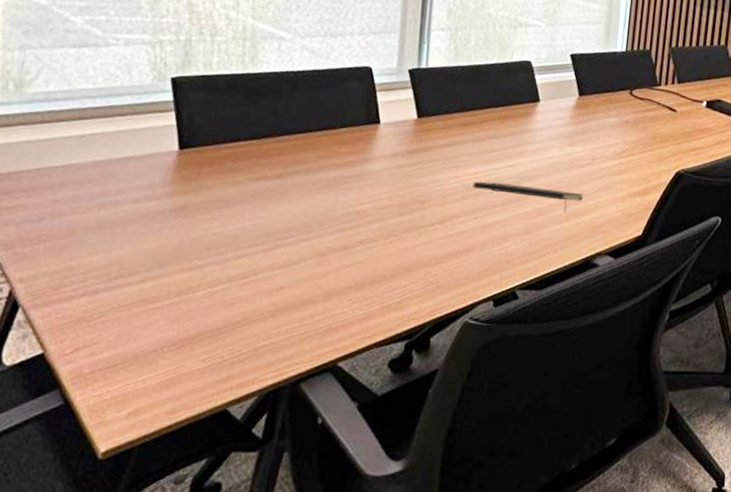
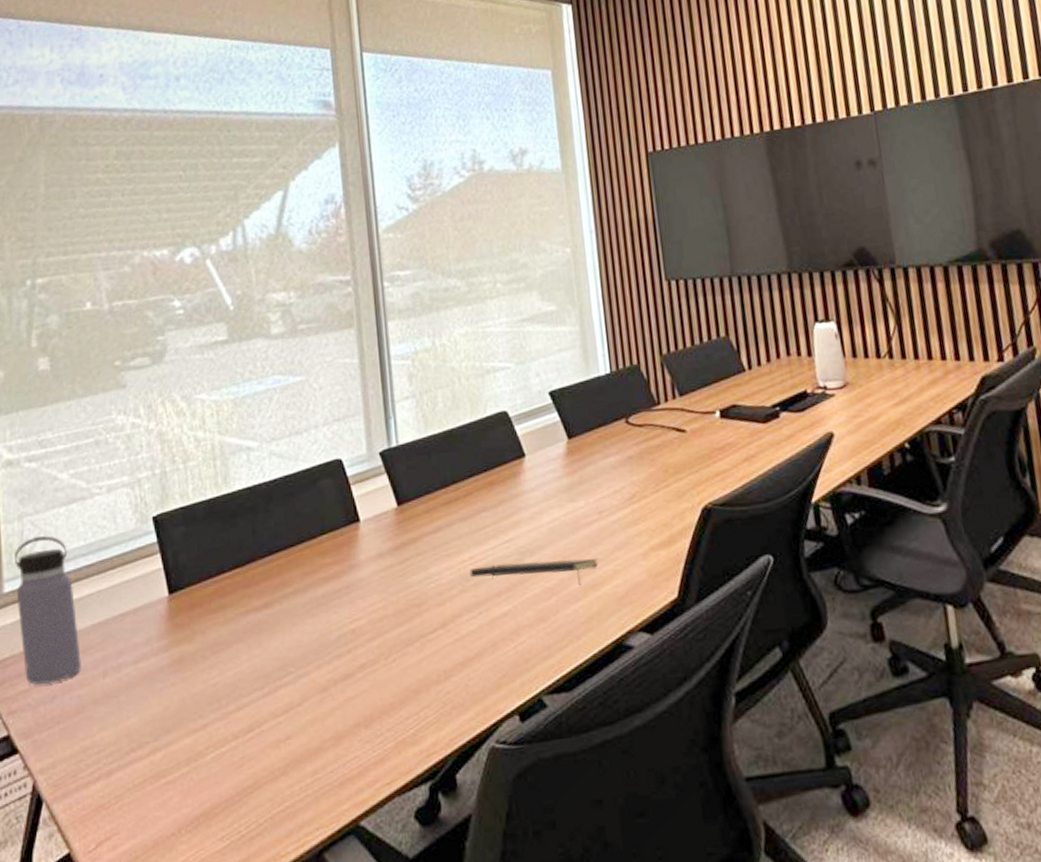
water bottle: none [9,70,77,205] -> present [15,536,81,685]

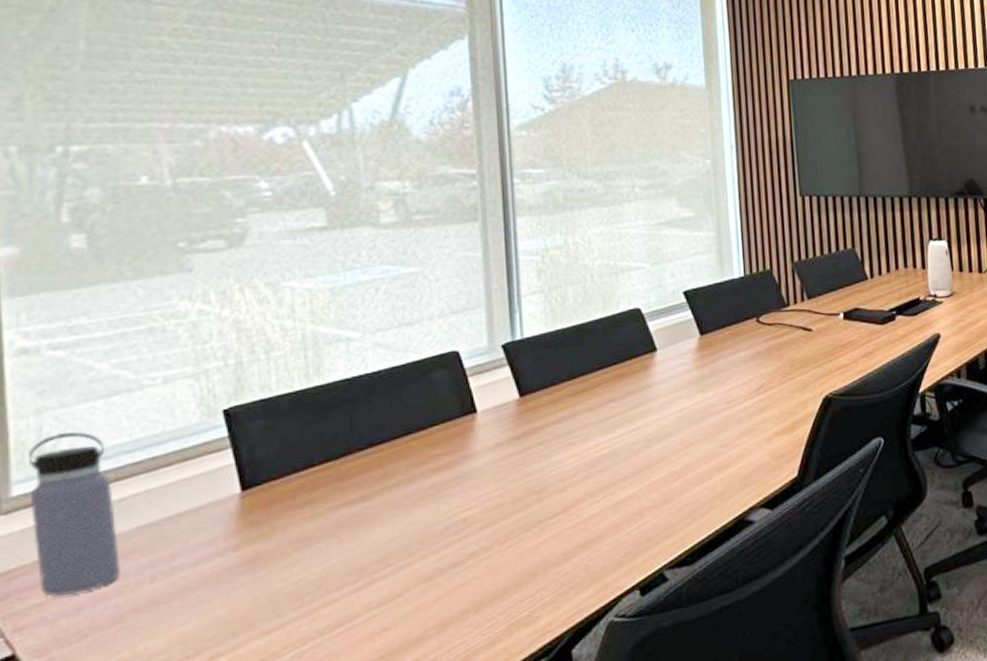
notepad: present [469,558,598,585] -> none [595,443,724,468]

